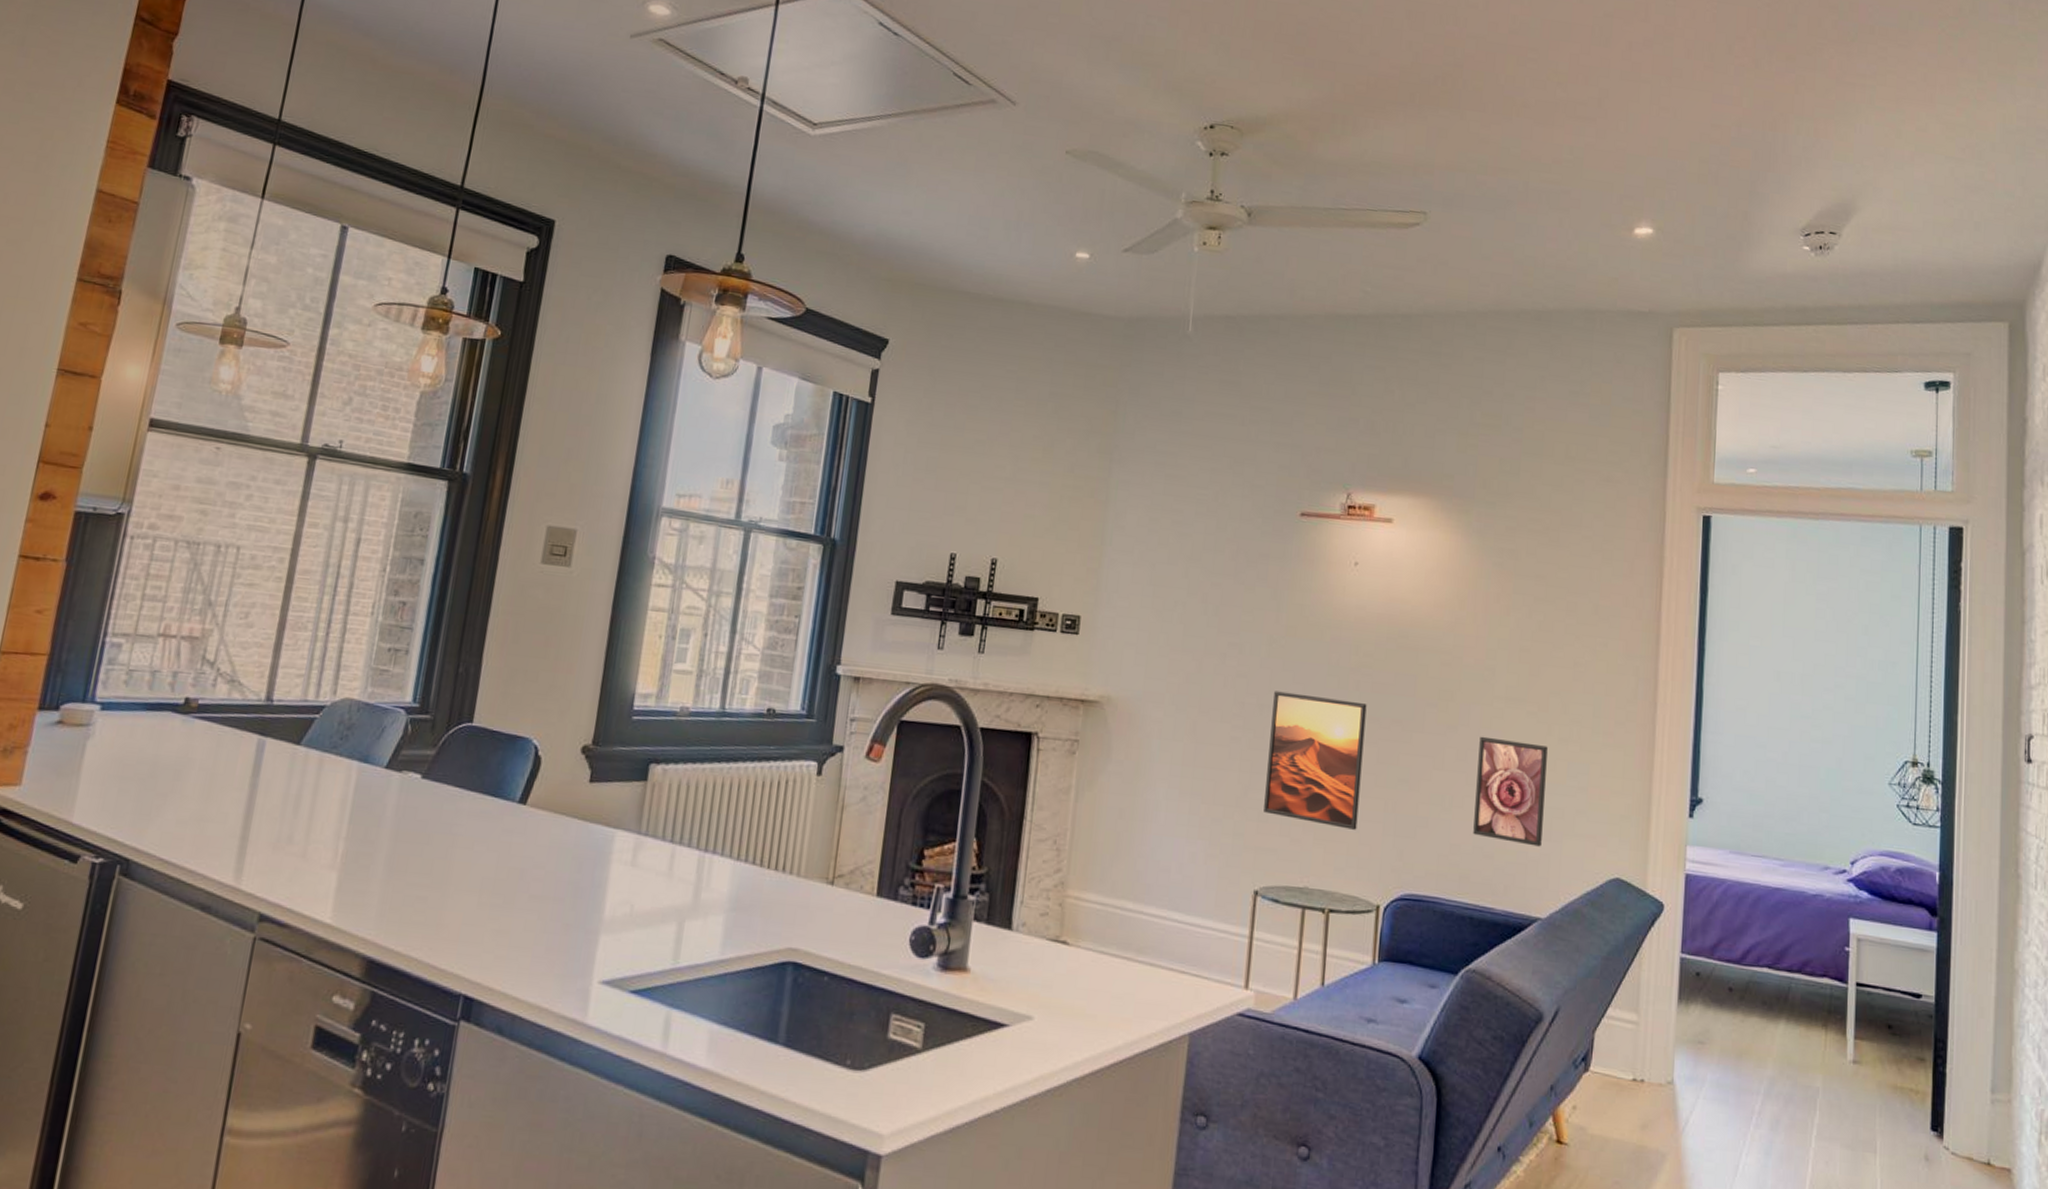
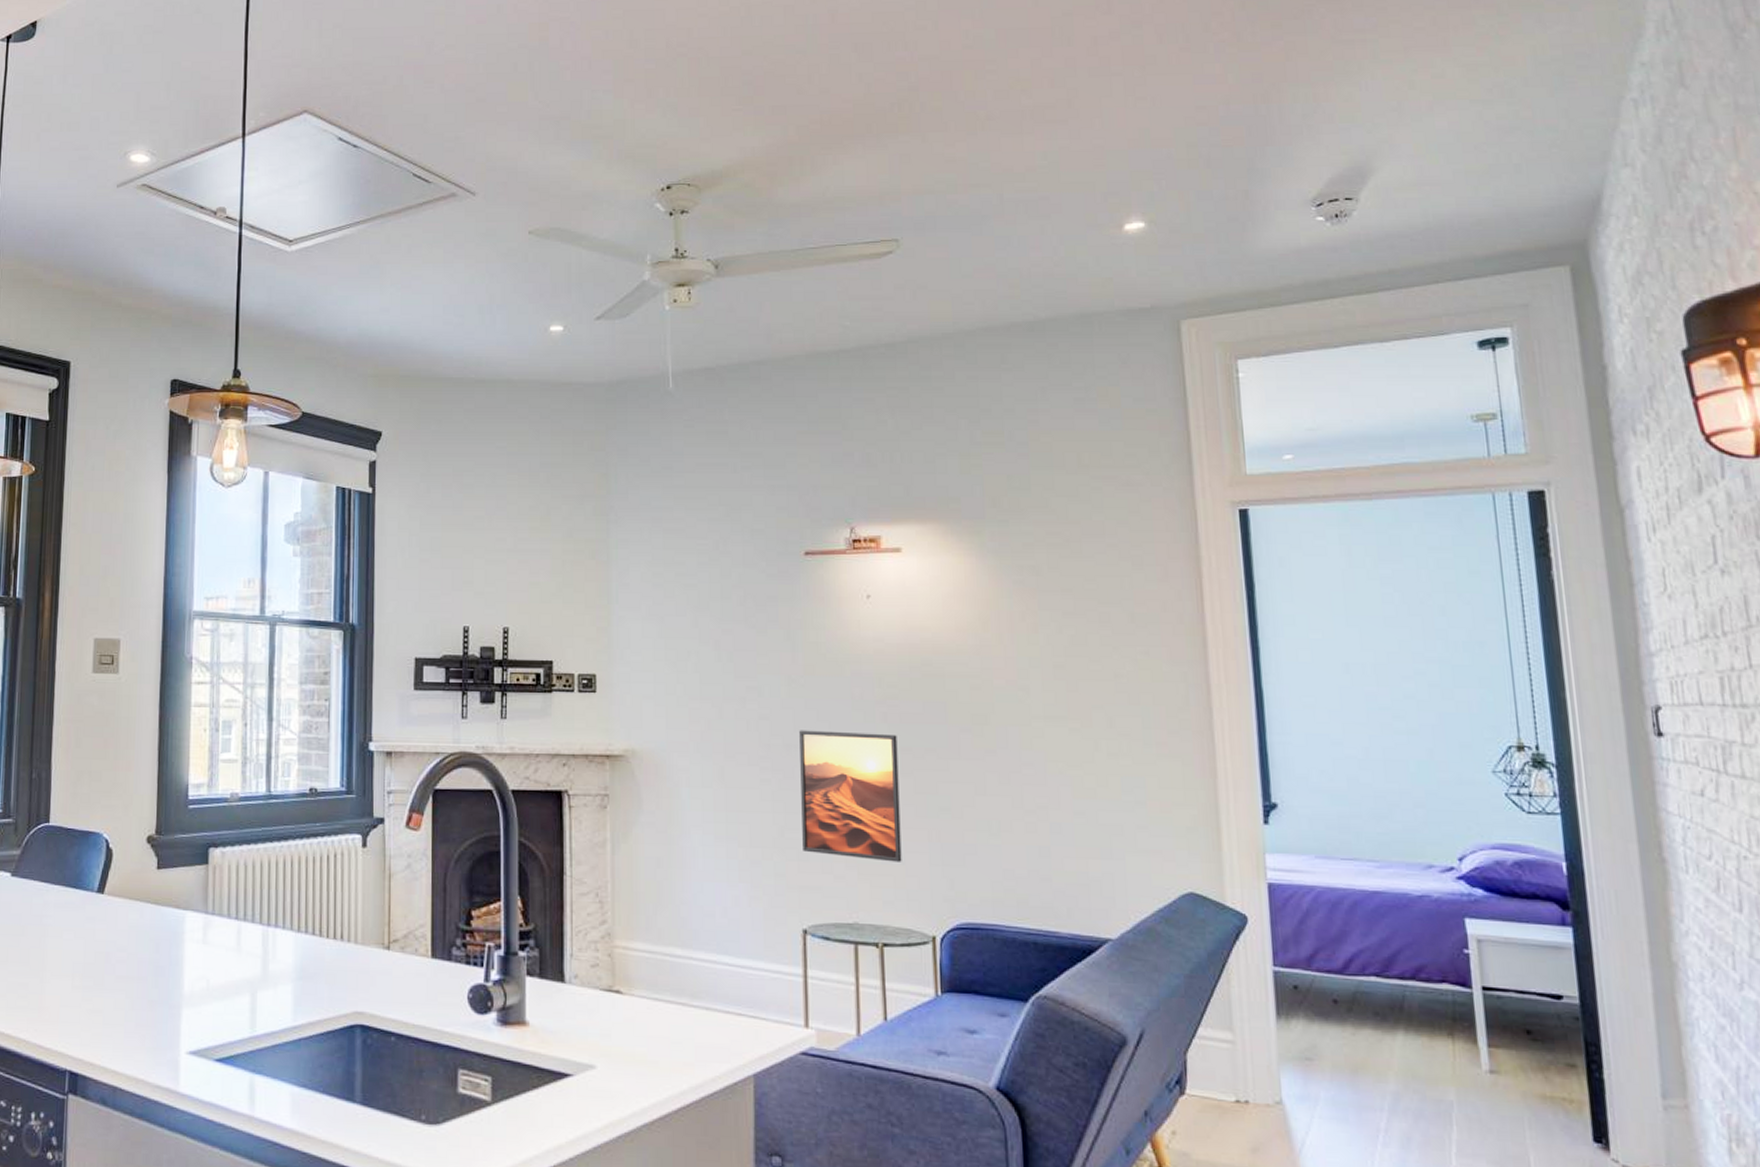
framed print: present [1473,736,1548,847] -> none [1021,757,1103,866]

